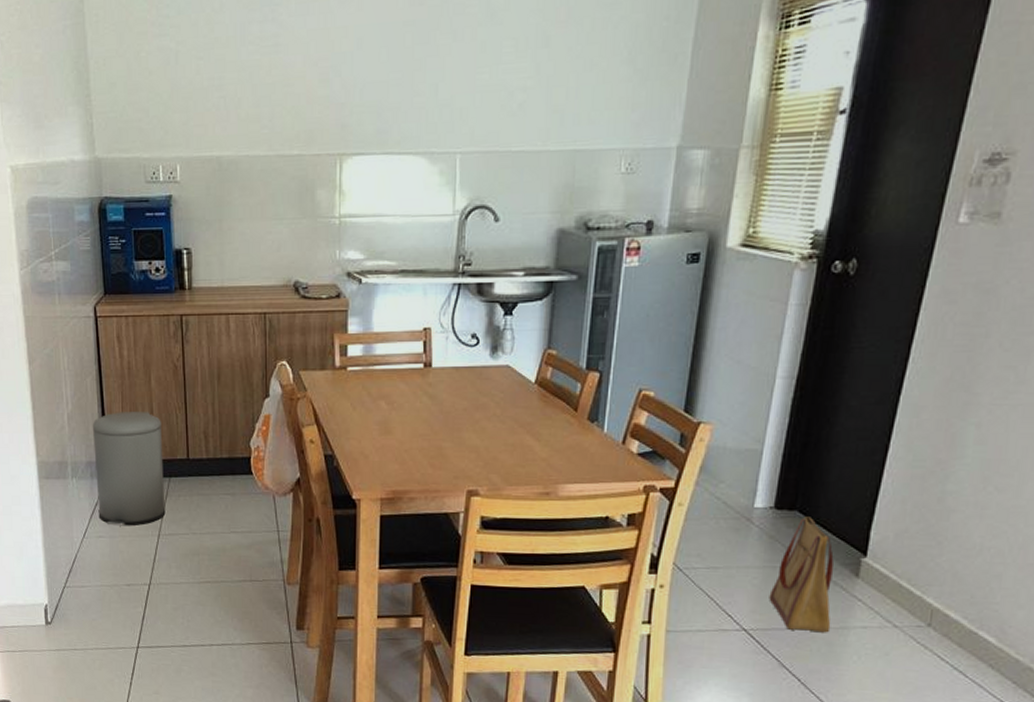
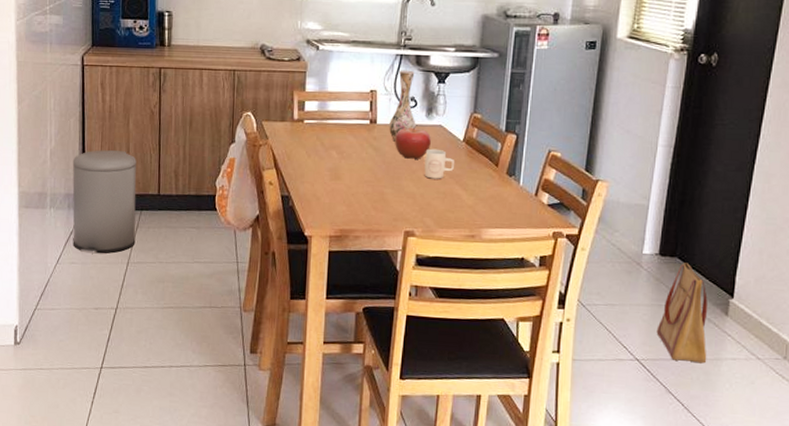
vase: none [445,301,479,387] -> present [388,70,416,142]
fruit: none [454,366,496,407] -> present [395,125,431,159]
mug: none [489,393,526,429] -> present [424,148,455,179]

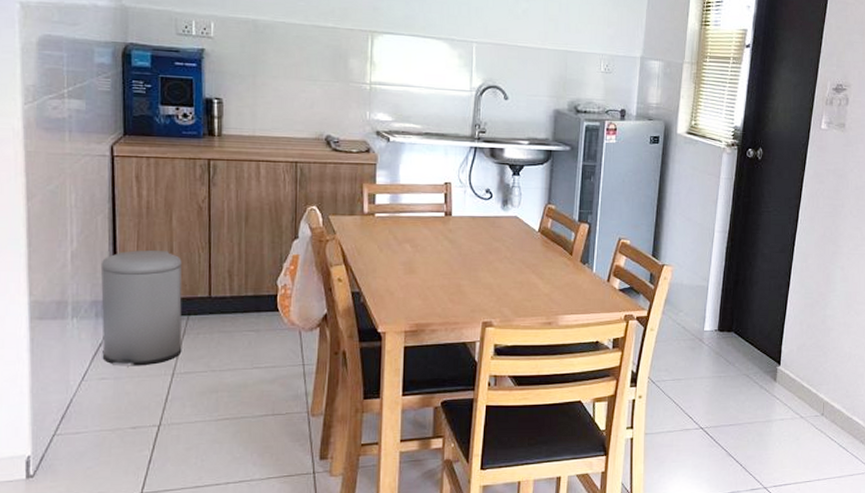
vase: present [388,70,416,142] -> none [464,162,492,234]
fruit: present [395,125,431,159] -> none [471,216,507,250]
mug: present [424,148,455,179] -> none [501,239,531,269]
shopping bag: present [656,263,708,364] -> none [717,336,760,426]

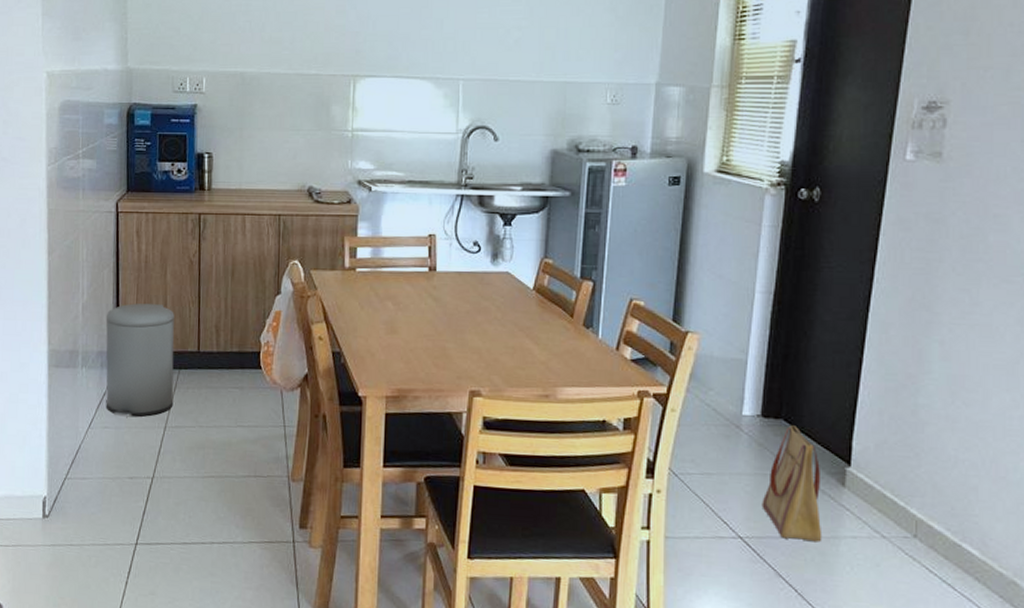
shopping bag: none [717,336,760,426] -> present [762,425,823,543]

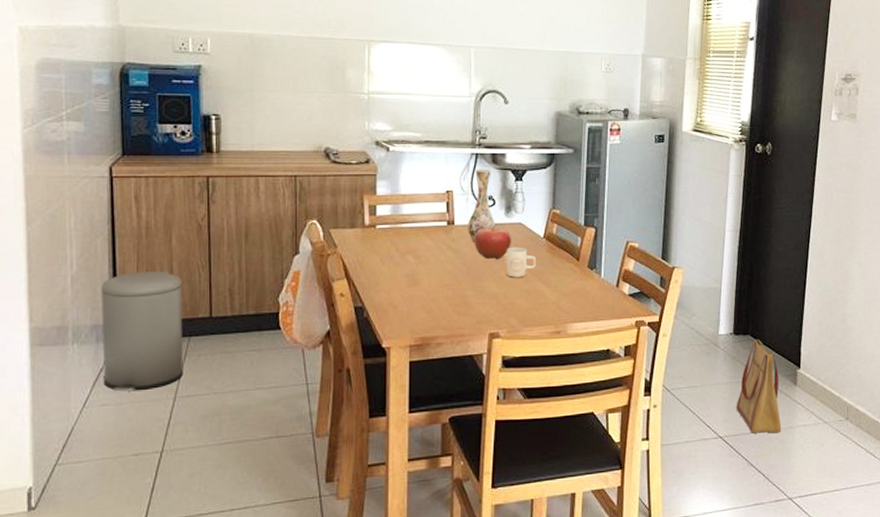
vase: none [449,211,480,291] -> present [467,169,495,242]
fruit: none [457,272,497,310] -> present [474,224,511,259]
mug: none [490,298,525,332] -> present [506,247,537,278]

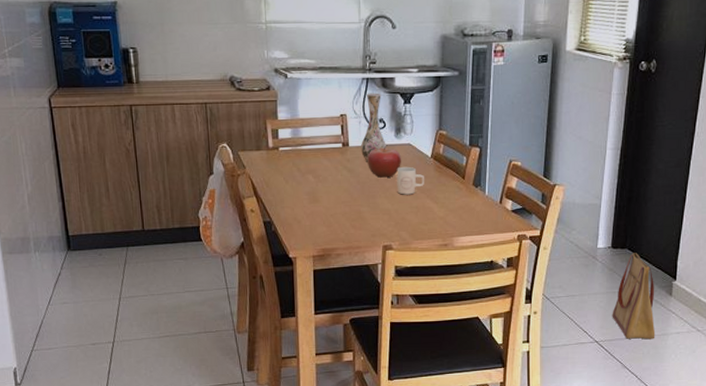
pedal bin: present [100,270,184,392] -> none [52,190,125,293]

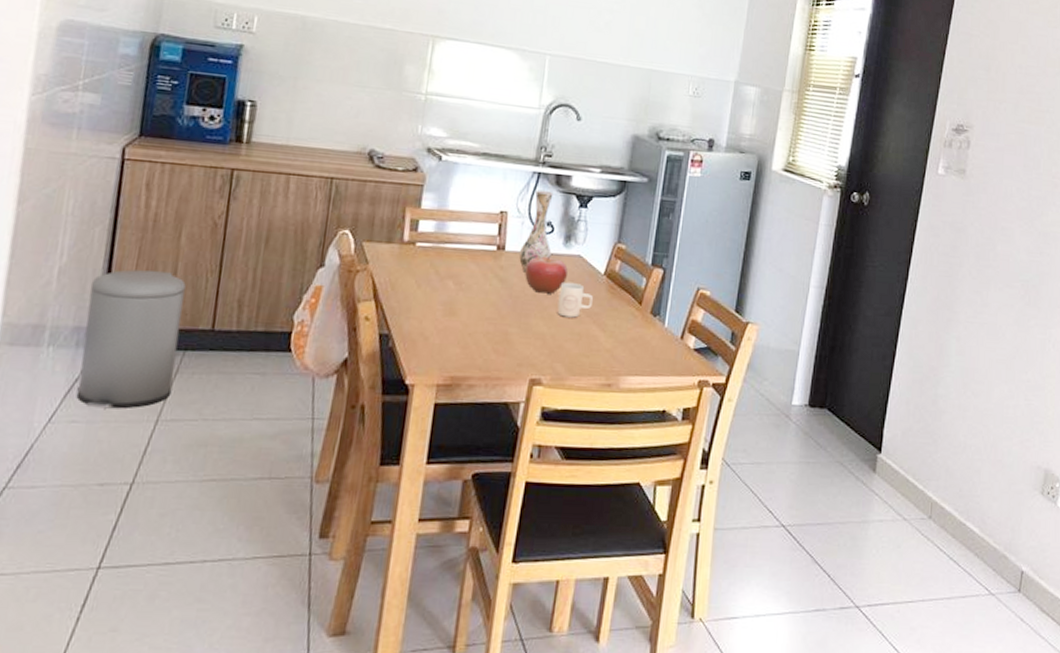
pedal bin: none [52,190,125,293] -> present [76,269,186,409]
shopping bag: present [612,253,656,340] -> none [804,414,856,527]

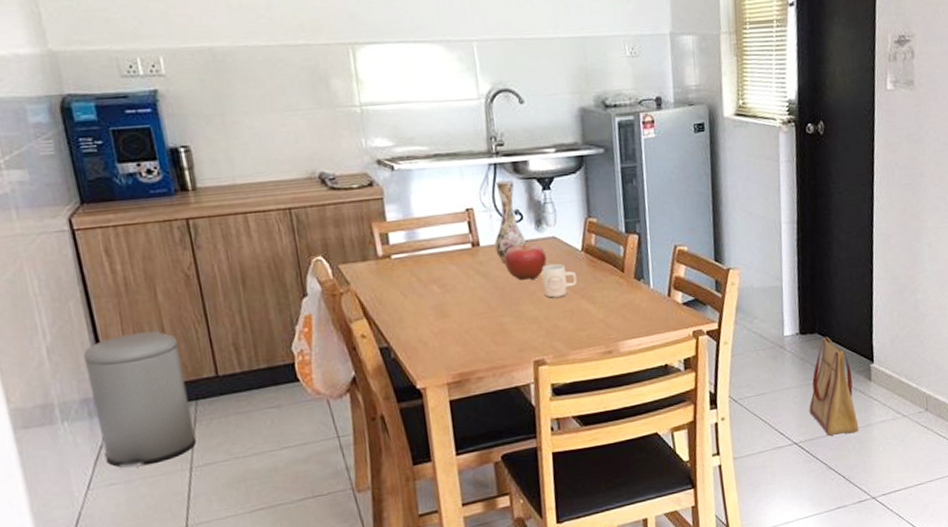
shopping bag: none [804,414,856,527] -> present [809,336,859,436]

